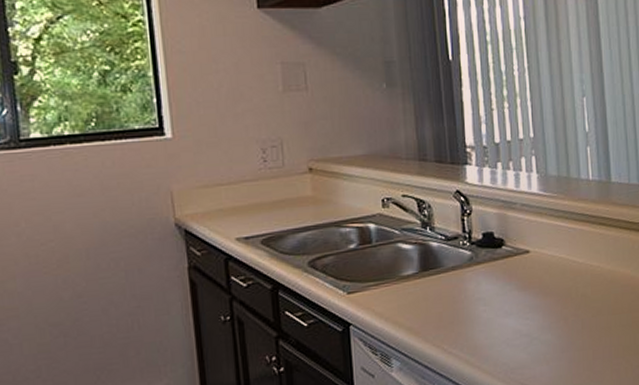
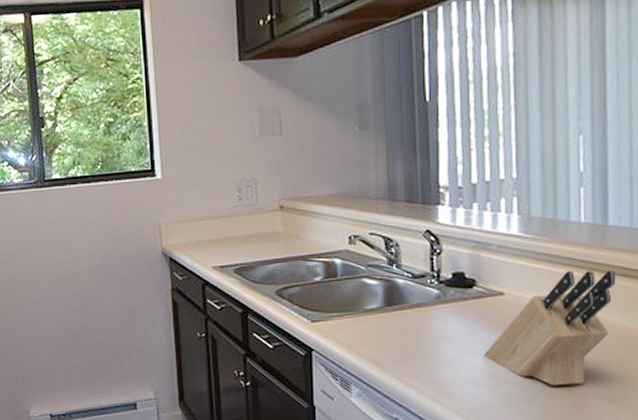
knife block: none [515,224,621,340] -> present [483,270,616,386]

